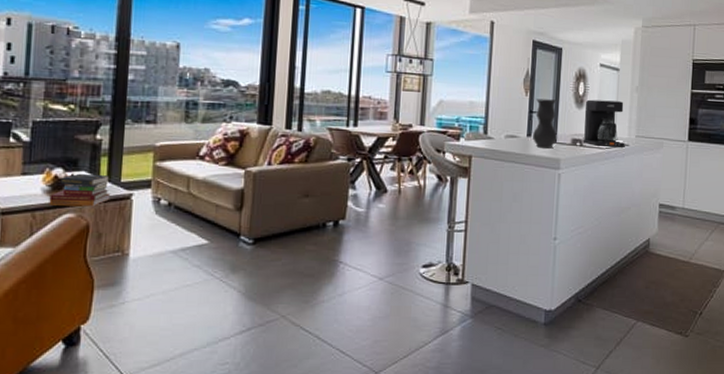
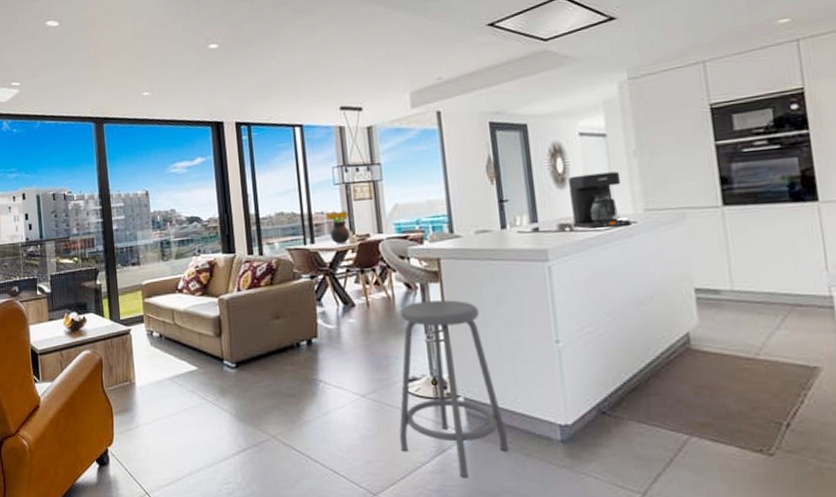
books: present [49,173,111,207] -> none [70,315,115,345]
flower arrangement: none [373,97,396,131] -> present [326,210,351,244]
bar stool: none [407,193,503,355] -> present [399,300,509,477]
vase: present [532,98,558,149] -> none [505,183,540,240]

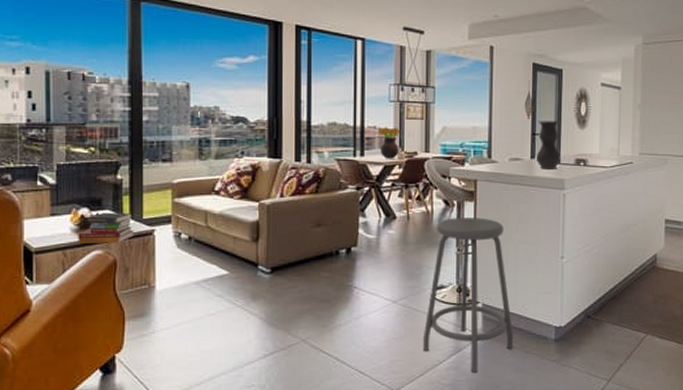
books: none [70,315,115,345] -> present [78,212,134,243]
vase: none [505,183,540,240] -> present [535,121,562,169]
coffee maker: present [567,171,632,230] -> none [586,119,629,166]

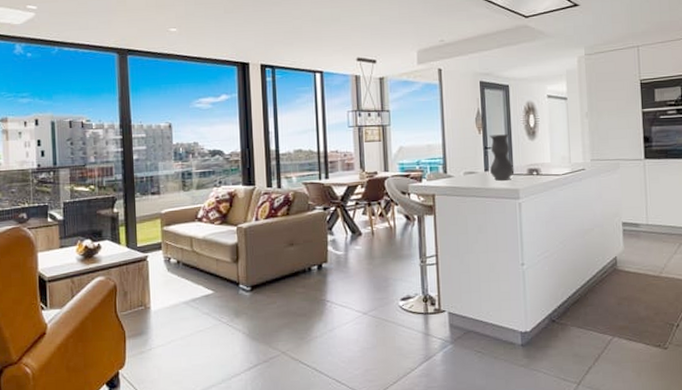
books: present [78,212,134,243] -> none [83,242,131,271]
flower arrangement: present [378,126,401,159] -> none [340,149,361,180]
bar stool: present [422,218,514,372] -> none [394,230,482,379]

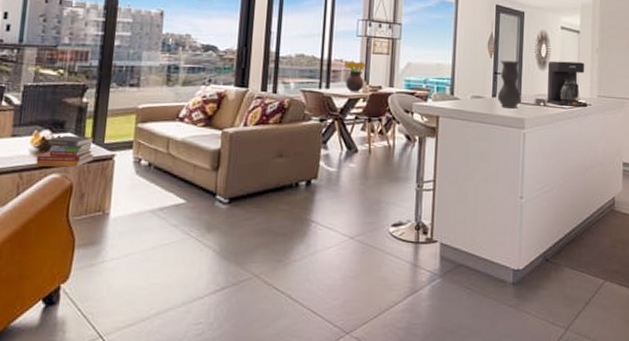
books: none [83,242,131,271] -> present [36,135,94,167]
flower arrangement: none [340,149,361,180] -> present [344,60,367,92]
coffee maker: none [537,128,581,174] -> present [546,61,588,107]

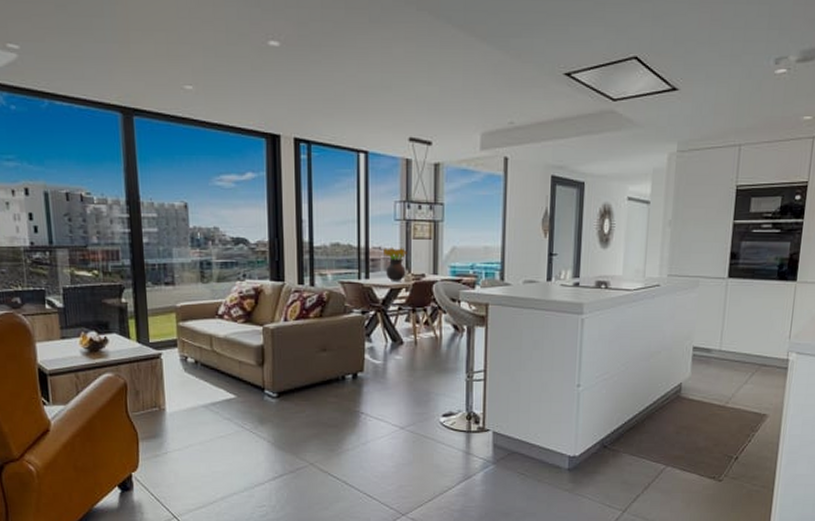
books: present [36,135,94,167] -> none [88,335,142,366]
vase: present [497,60,522,109] -> none [552,240,581,293]
coffee maker: present [546,61,588,107] -> none [608,237,656,289]

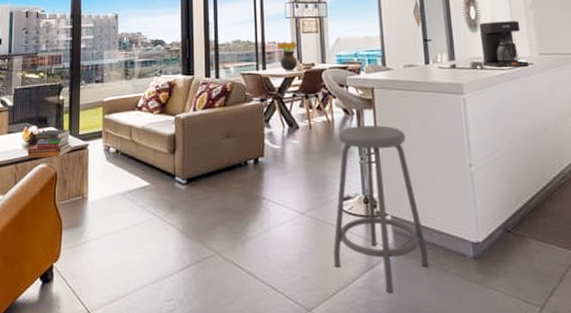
books: none [88,335,142,366] -> present [27,129,72,158]
bar stool: none [431,343,525,499] -> present [333,125,429,292]
coffee maker: none [608,237,656,289] -> present [478,21,529,69]

